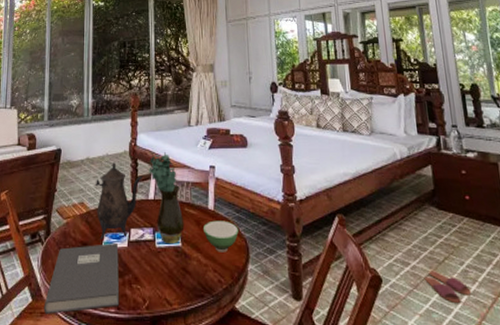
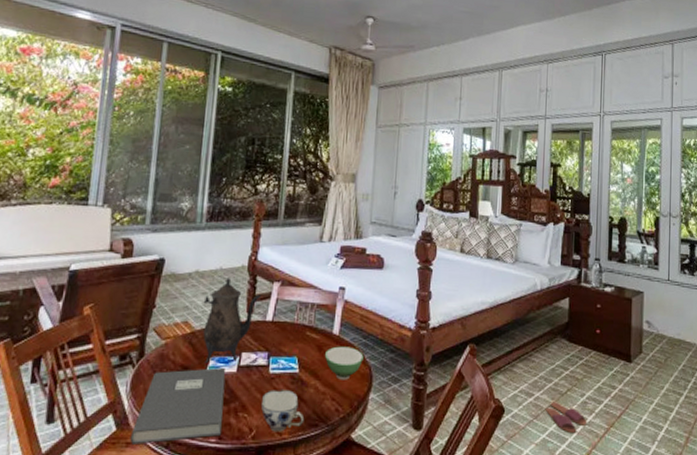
vase: present [149,152,185,245] -> none [269,268,305,371]
teacup: none [151,261,191,303] -> present [260,388,305,432]

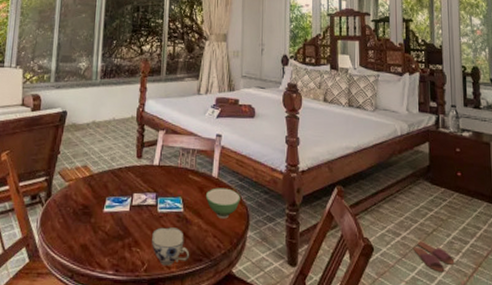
book: present [130,368,226,446] -> none [40,207,120,276]
teapot: present [203,278,261,363] -> none [99,127,149,203]

